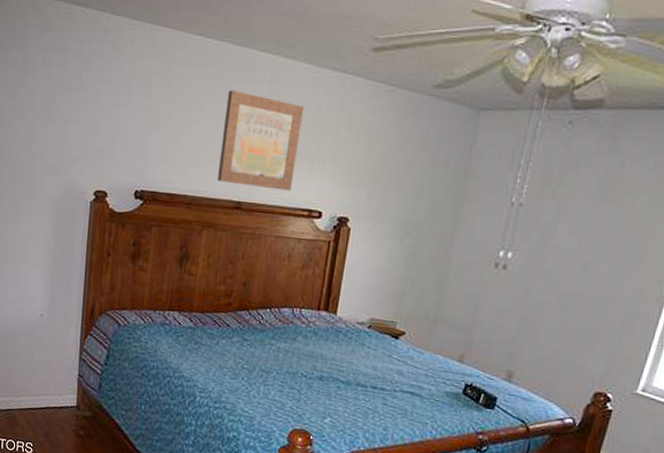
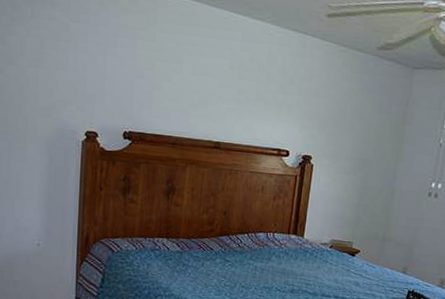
wall art: present [217,90,304,191] -> none [197,45,271,133]

